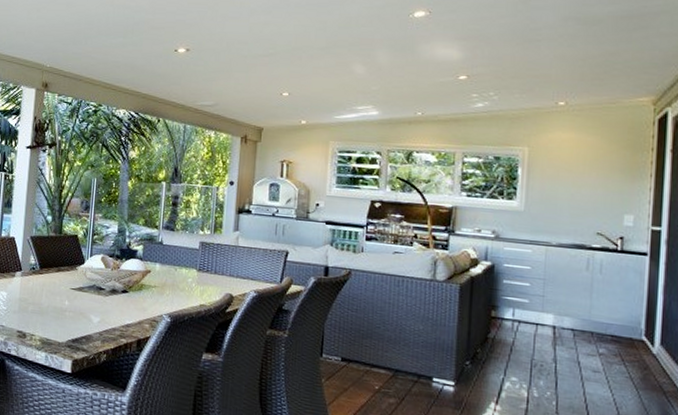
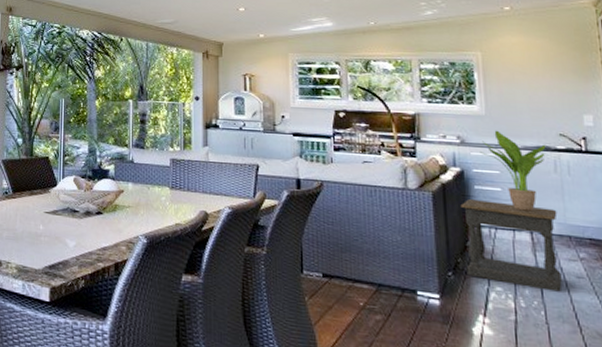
side table: none [484,292,583,384] -> present [460,198,563,292]
potted plant: none [513,226,582,307] -> present [480,130,546,212]

